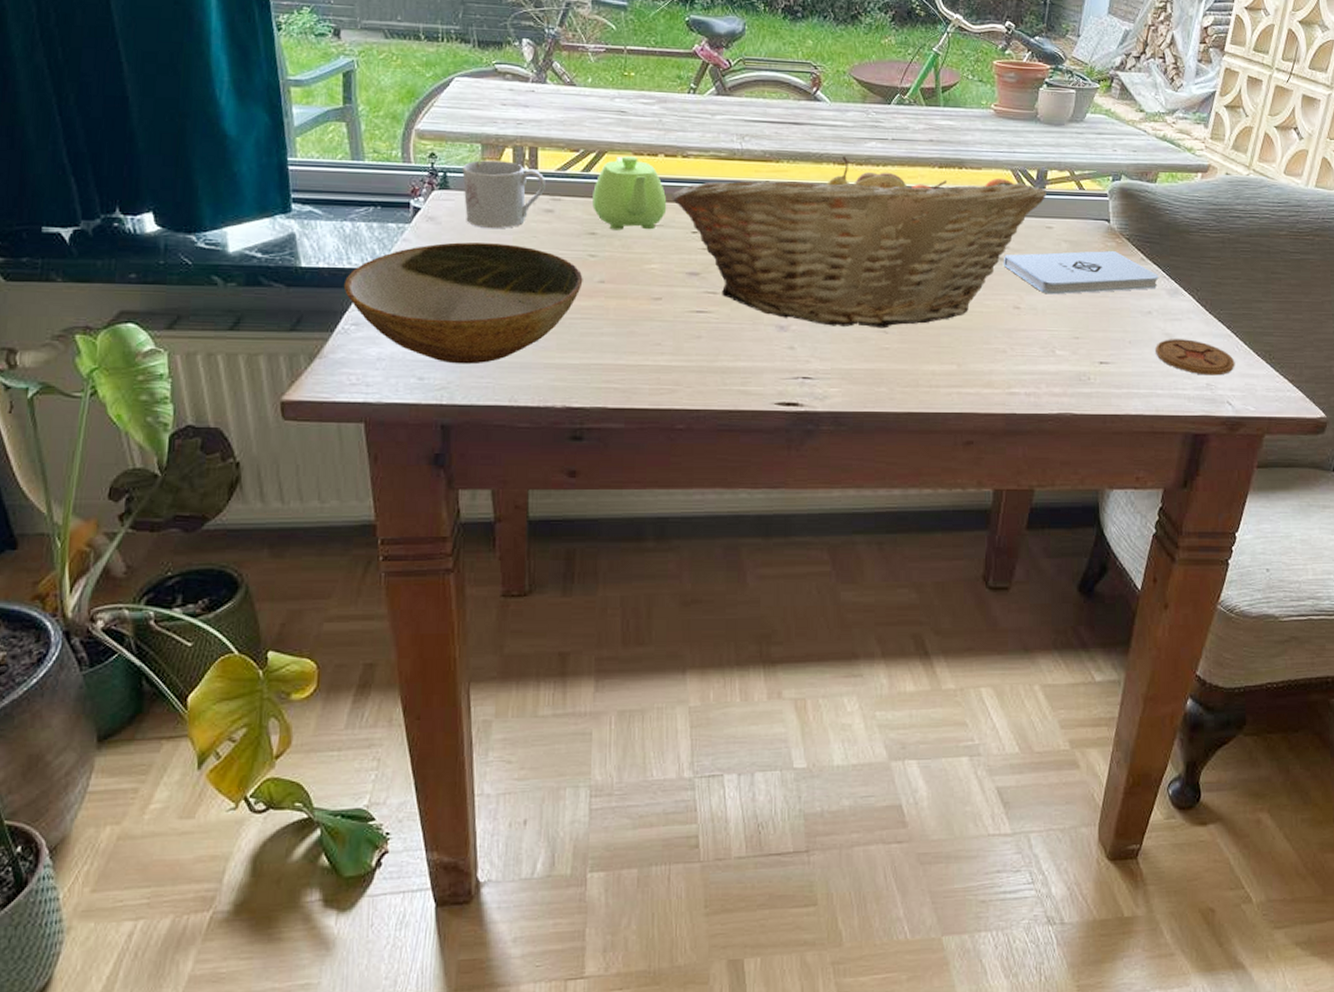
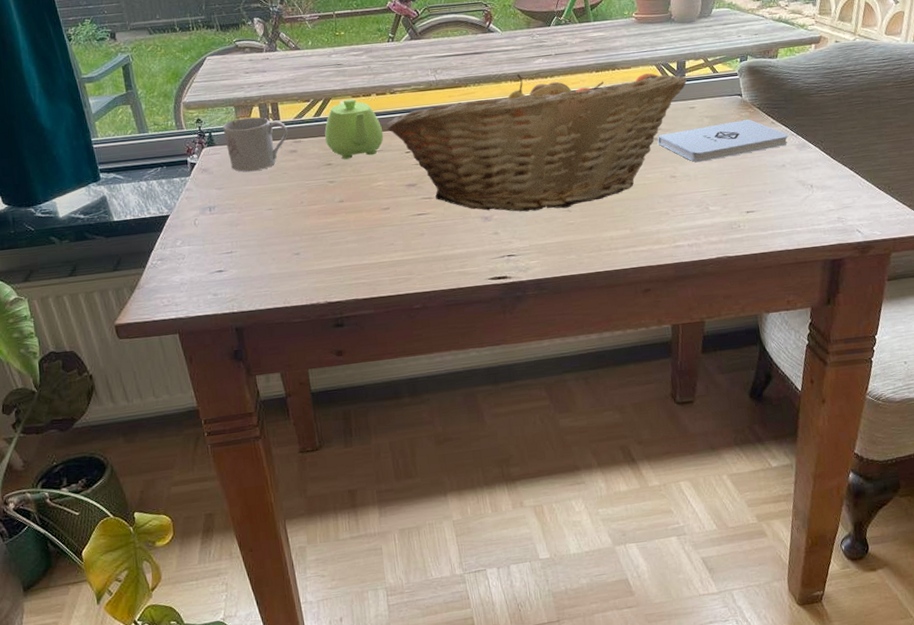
bowl: present [343,242,583,364] -> none [147,182,327,280]
coaster: present [1156,339,1235,376] -> none [792,183,860,211]

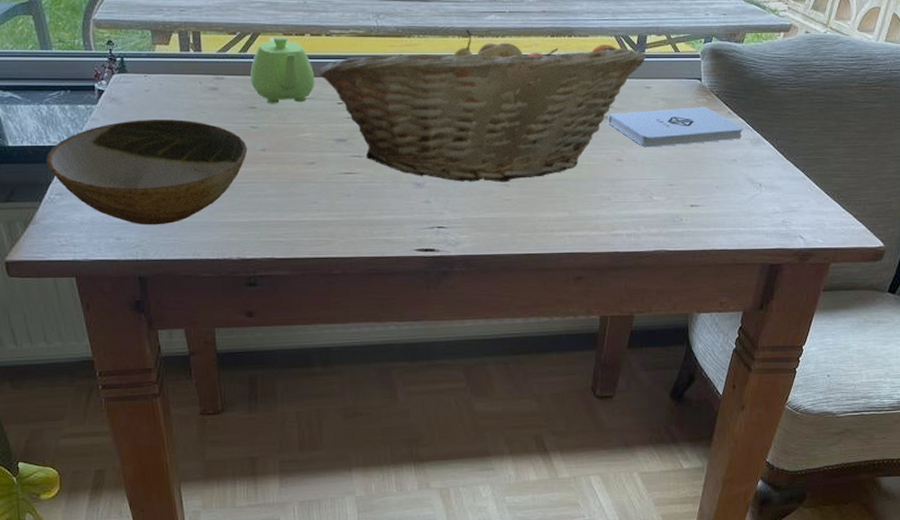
bowl: none [147,182,327,280] -> present [46,119,248,225]
mug: present [222,117,288,172] -> none [136,45,209,107]

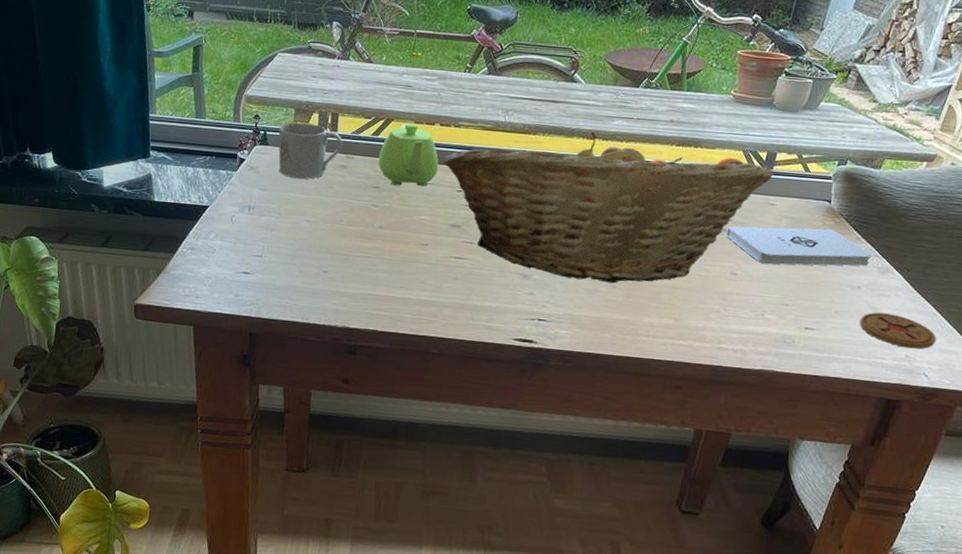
bowl: present [46,119,248,225] -> none [184,188,366,287]
mug: none [136,45,209,107] -> present [278,122,343,179]
coaster: none [739,183,808,214] -> present [860,312,937,349]

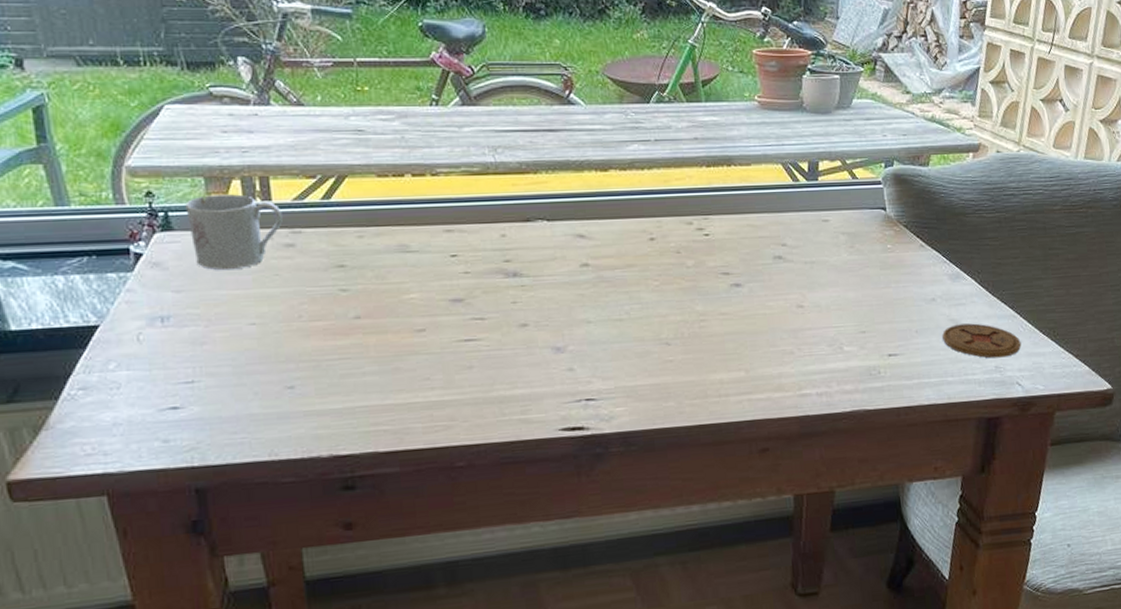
teapot: present [378,123,439,187] -> none [336,179,421,261]
fruit basket: present [443,131,774,284] -> none [424,161,820,343]
notepad: present [725,226,872,266] -> none [782,239,940,290]

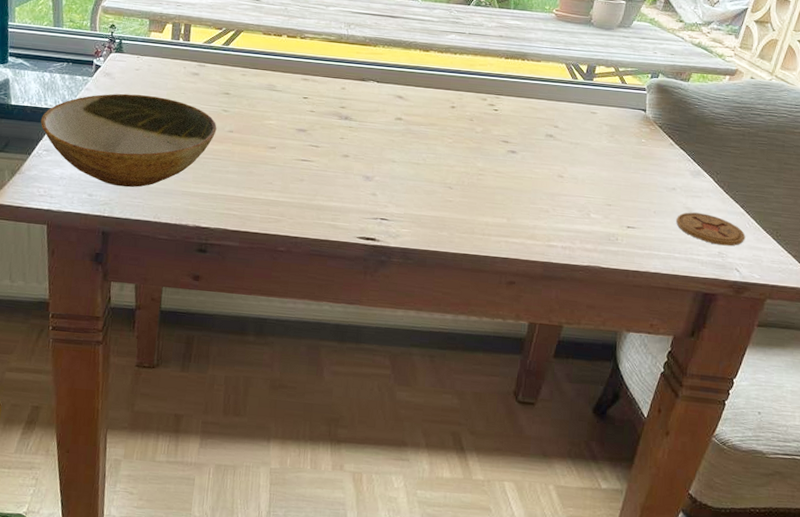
bowl: none [63,285,337,422] -> present [40,94,217,188]
mug: present [185,194,283,270] -> none [133,32,195,85]

